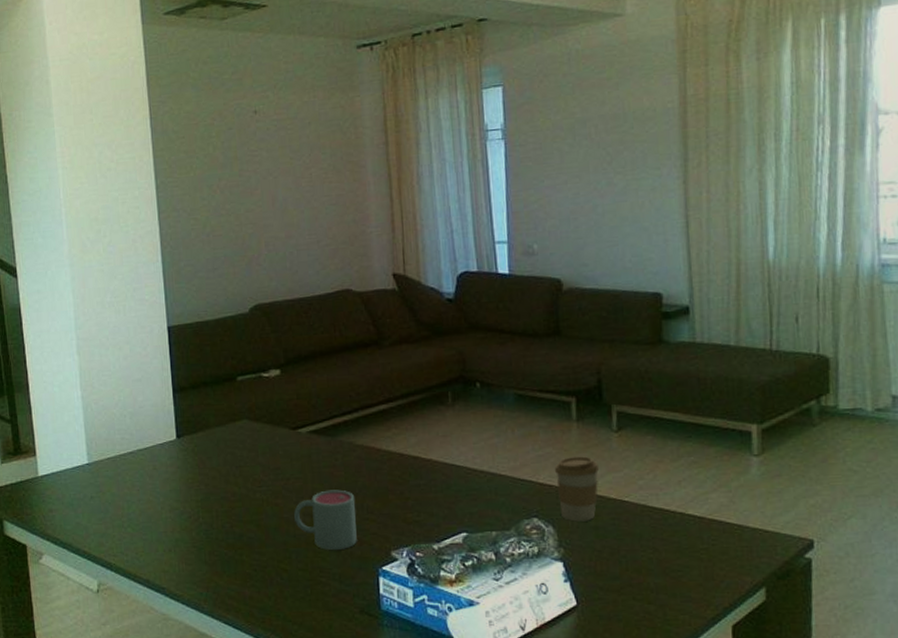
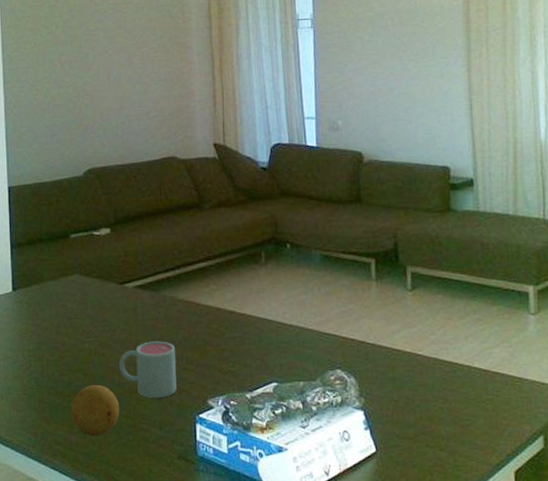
fruit: none [243,536,296,591] -> present [70,384,119,437]
coffee cup: present [554,456,600,522] -> none [355,313,396,373]

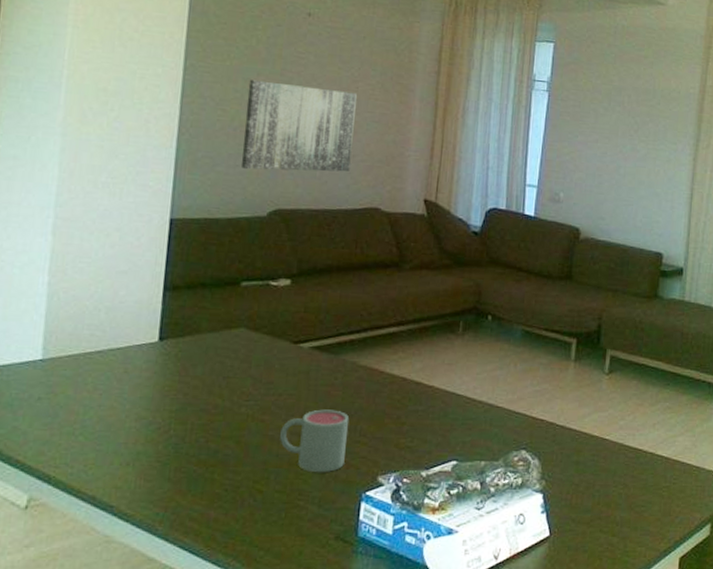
wall art: none [54,57,146,138] -> present [242,79,358,172]
fruit: present [70,384,119,437] -> none [213,454,274,513]

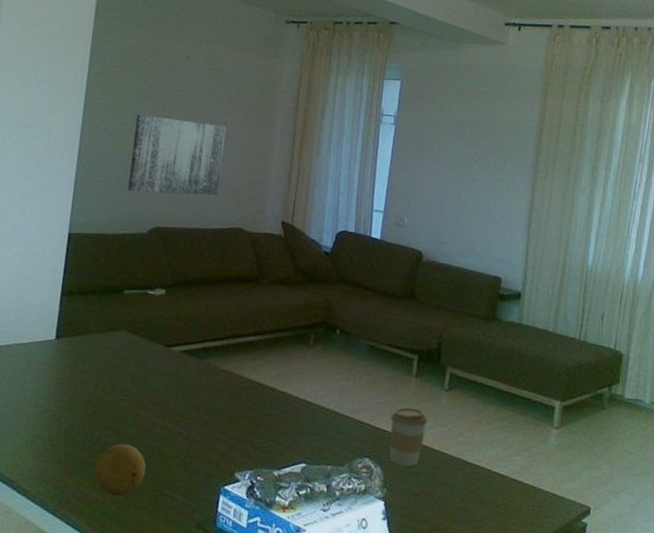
fruit: none [213,454,274,513] -> present [95,443,146,497]
mug: present [280,409,350,472] -> none [152,407,212,465]
coffee cup: none [547,394,588,456] -> present [390,407,428,467]

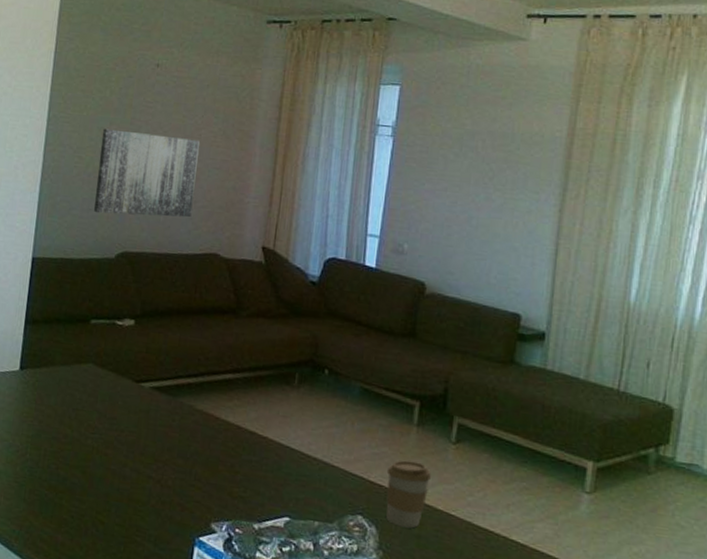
fruit: present [95,443,146,497] -> none [61,484,115,541]

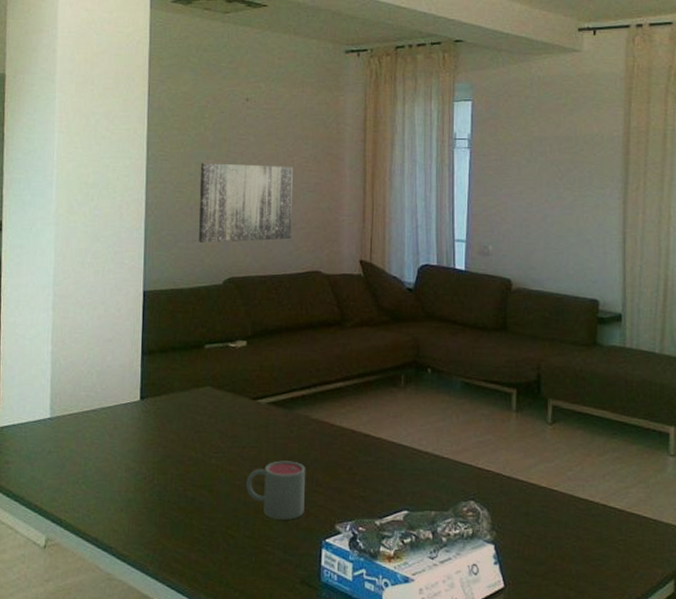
mug: none [121,449,185,513] -> present [246,460,306,520]
coffee cup: present [386,460,432,528] -> none [492,445,534,507]

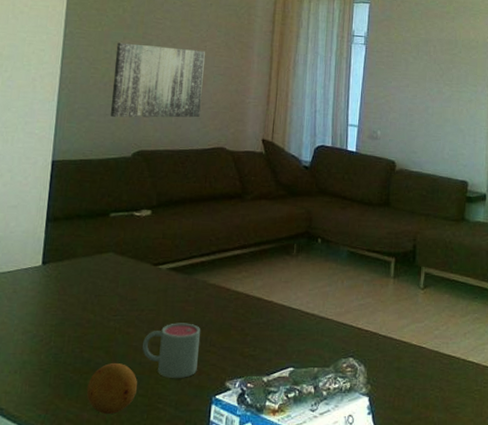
fruit: none [192,501,243,557] -> present [86,362,137,415]

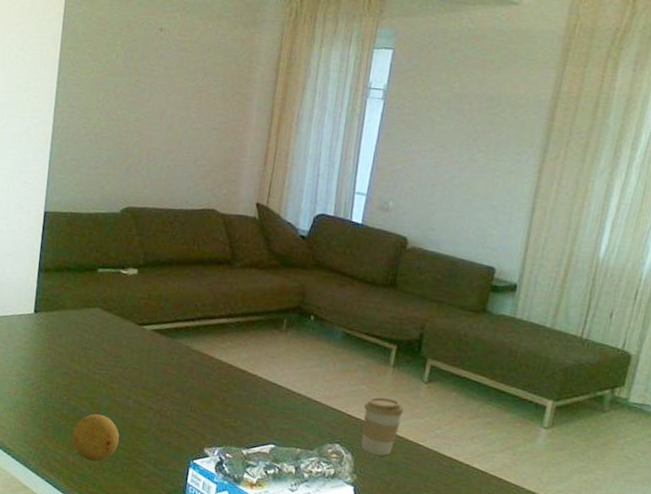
wall art: present [111,42,206,118] -> none [101,91,201,176]
mug: present [142,323,201,378] -> none [125,384,183,439]
coffee cup: none [371,307,407,363] -> present [361,397,404,456]

